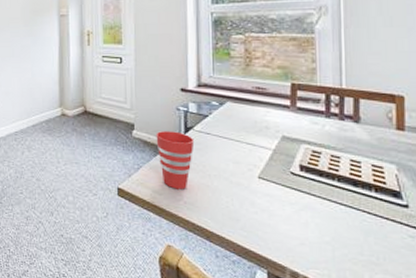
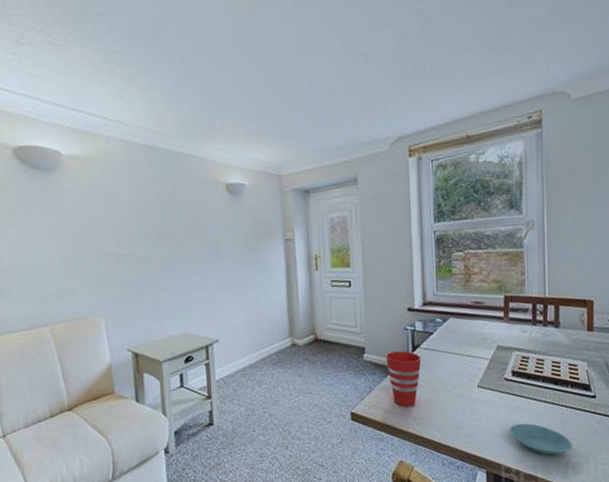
saucer: none [296,224,378,267] -> present [509,423,573,455]

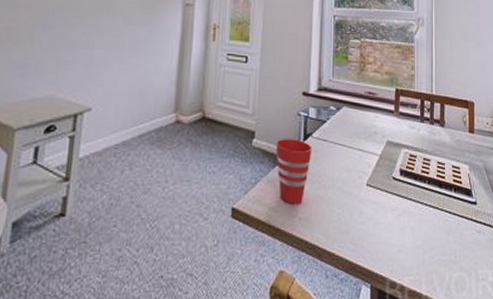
saucer: present [509,423,573,455] -> none [395,229,456,268]

